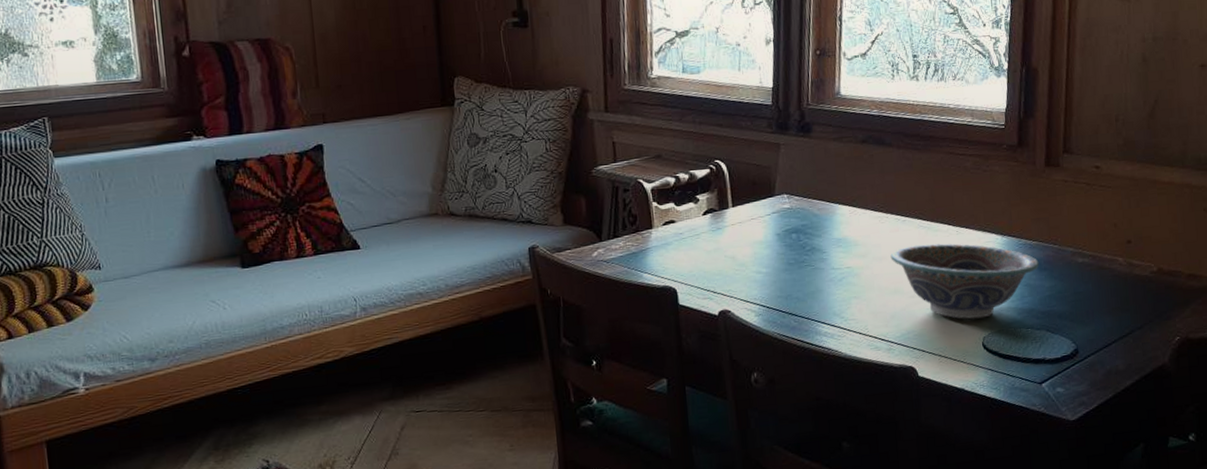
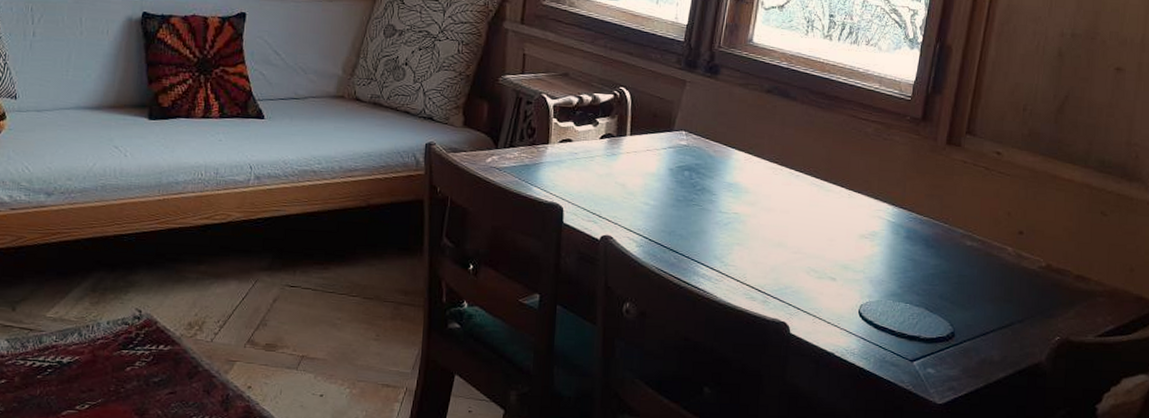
decorative bowl: present [890,243,1039,319] -> none [779,201,927,286]

